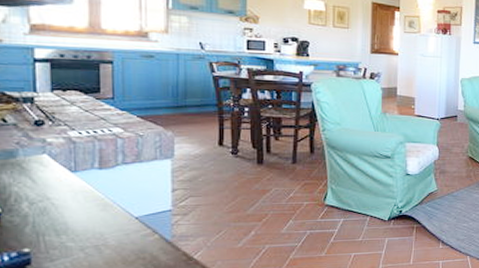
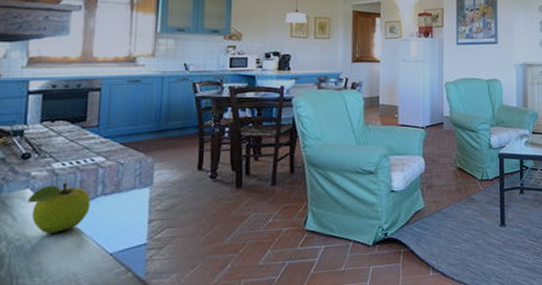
fruit: none [46,150,112,197] -> present [28,182,91,234]

